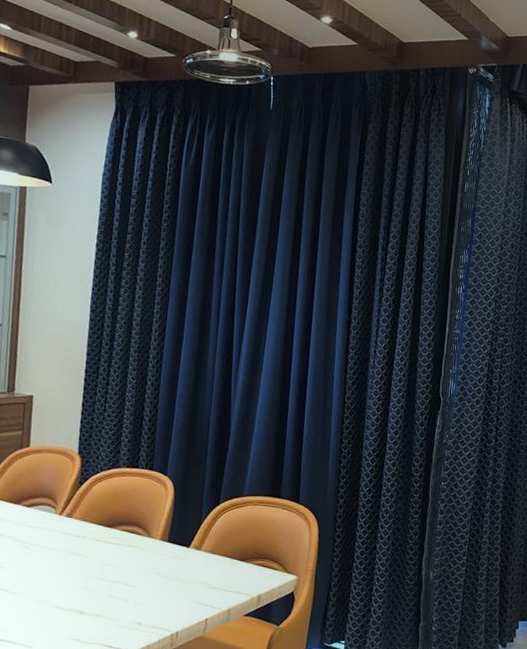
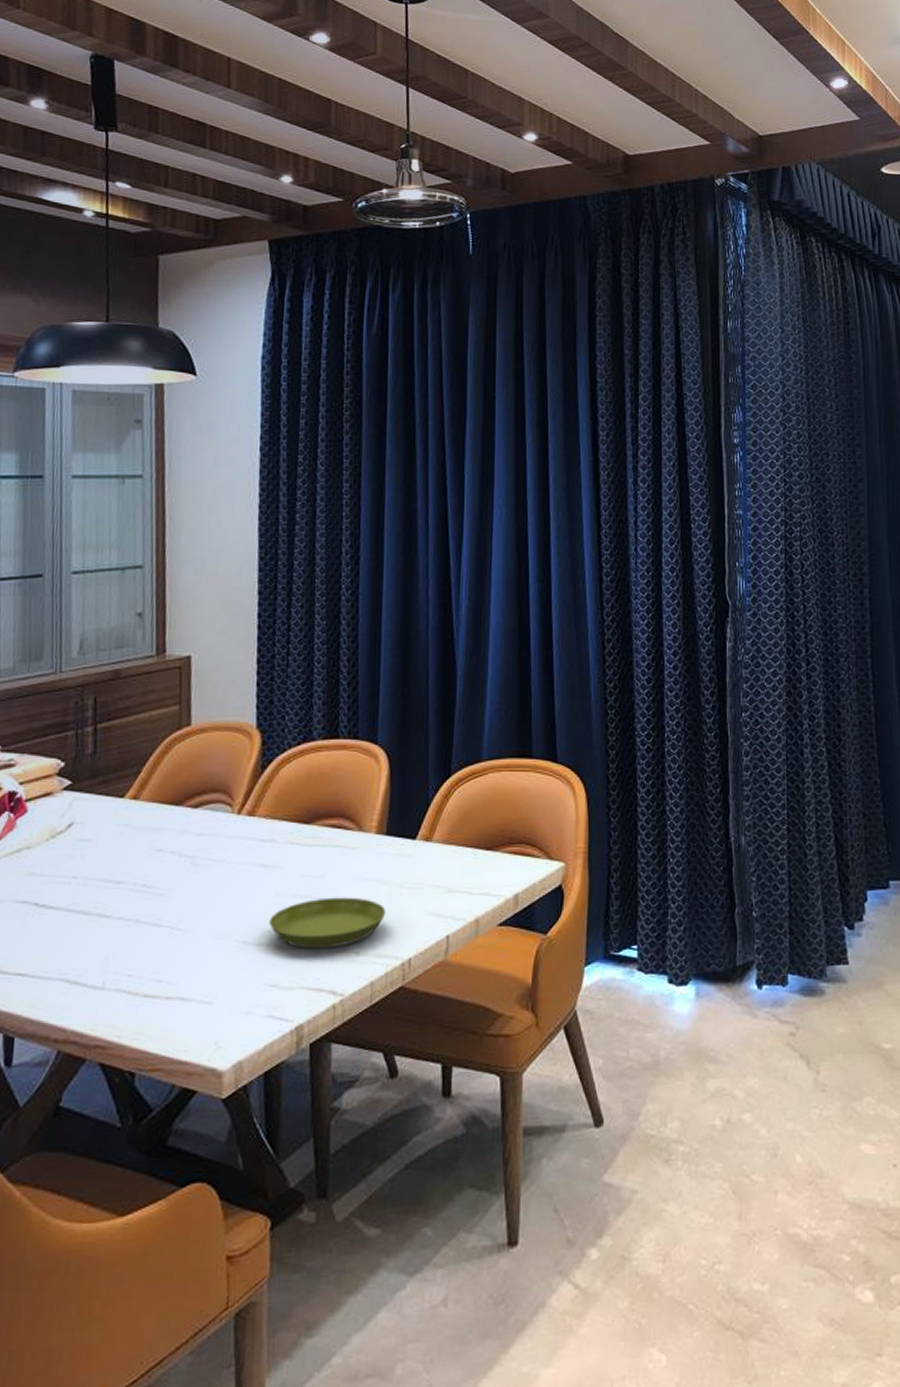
saucer: none [77,582,163,618] -> present [269,897,386,949]

